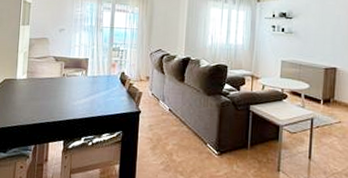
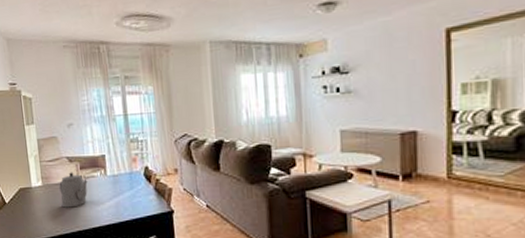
teapot: none [41,69,69,101] -> present [59,172,88,208]

